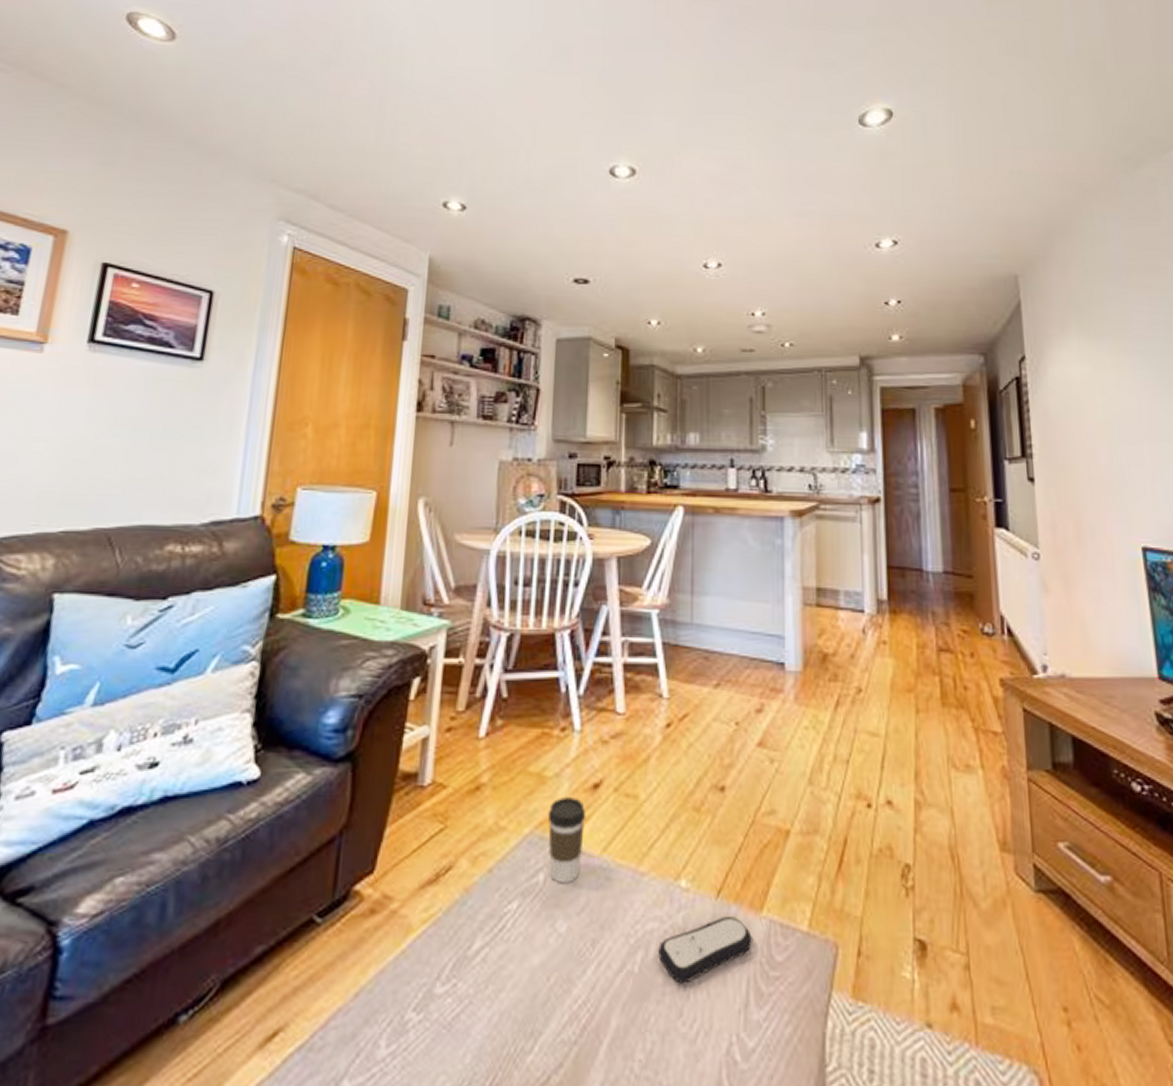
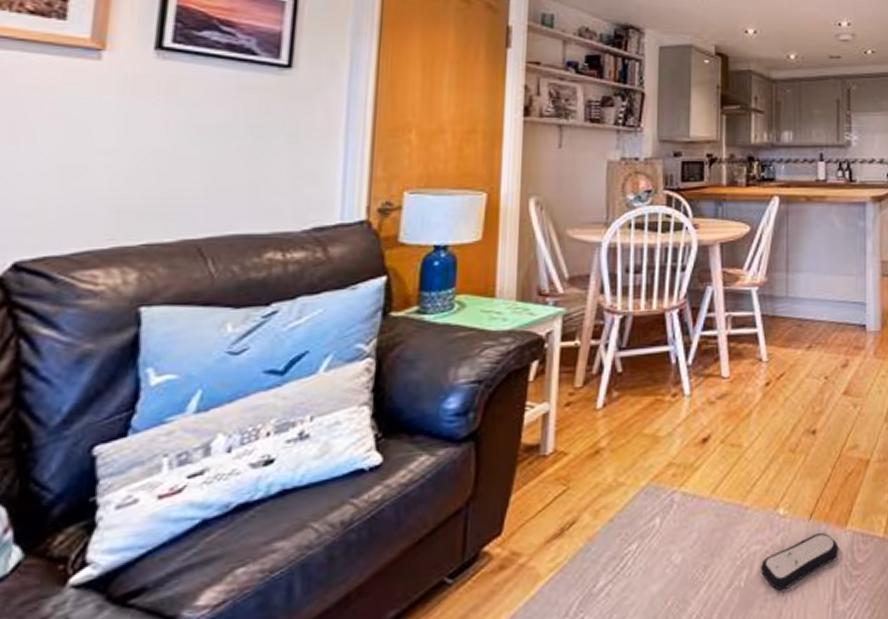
coffee cup: present [547,797,586,884] -> none [662,451,697,524]

